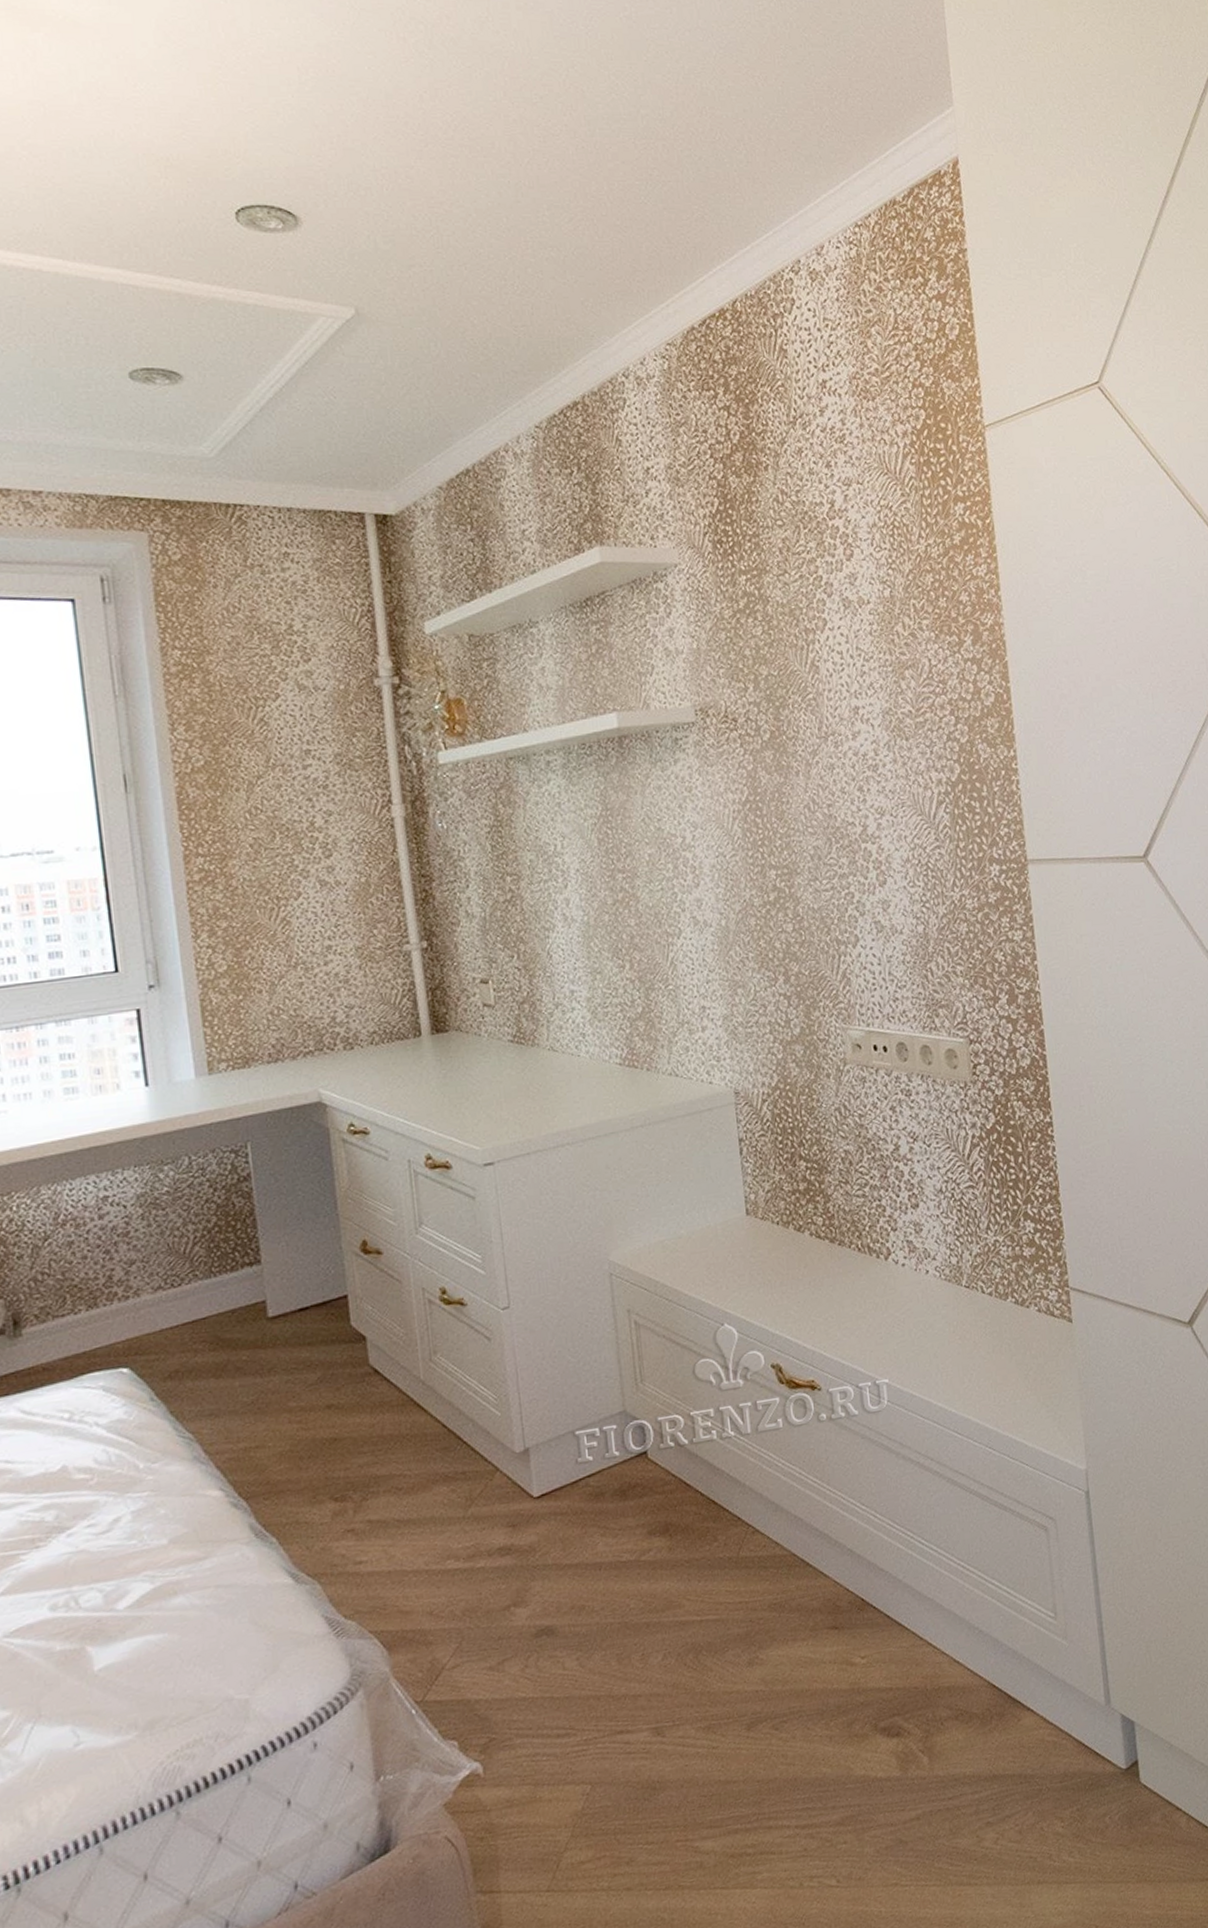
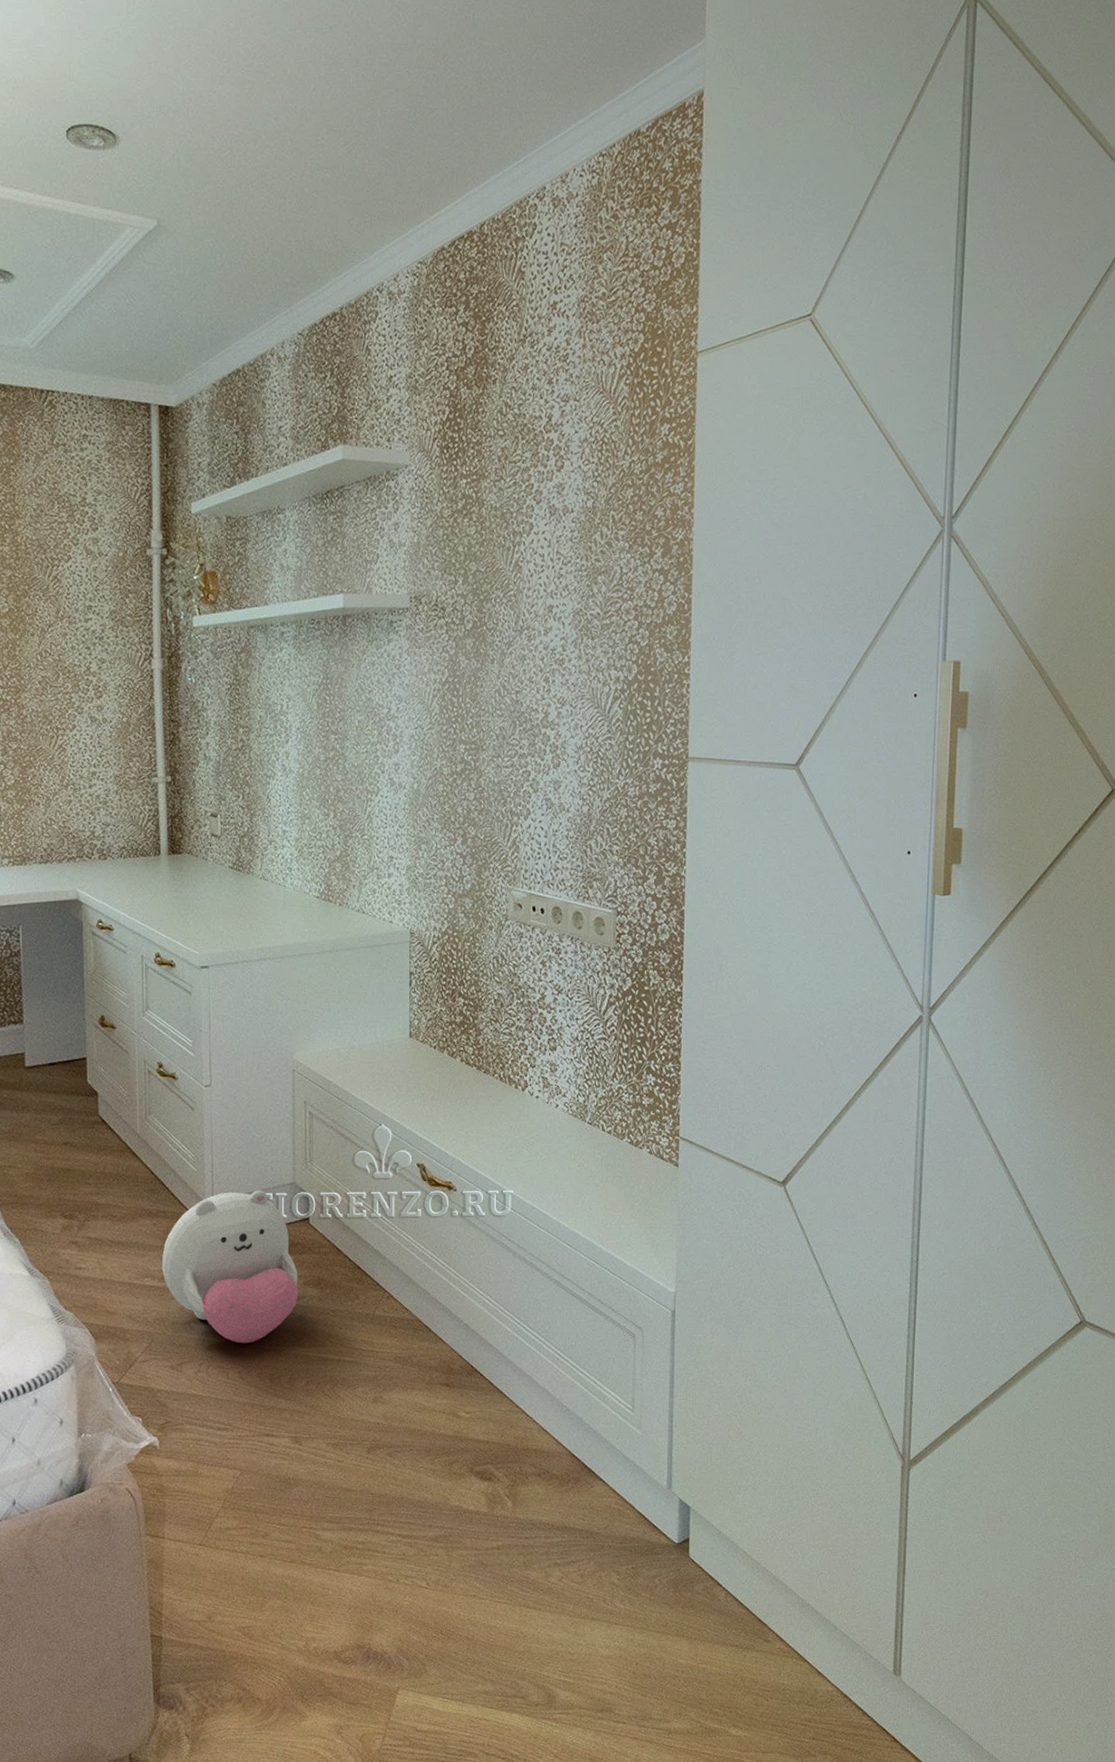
plush toy: none [466,1426,643,1622] -> present [162,1190,298,1344]

